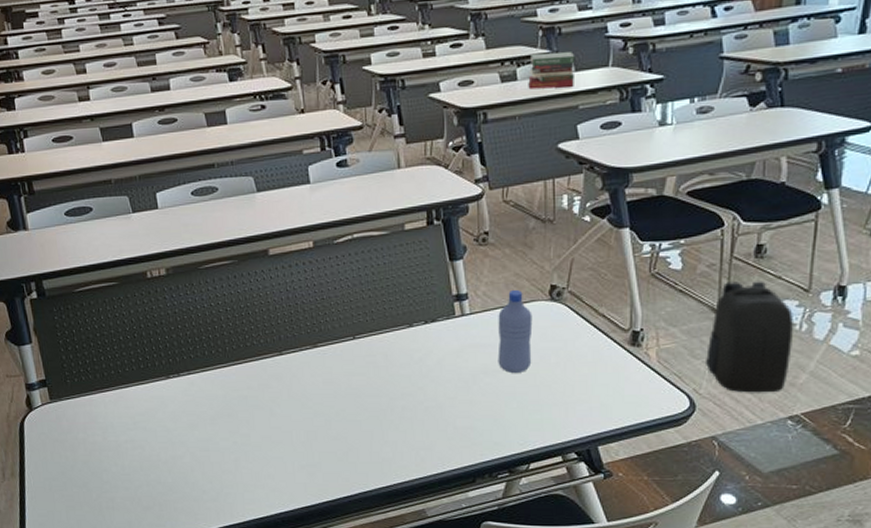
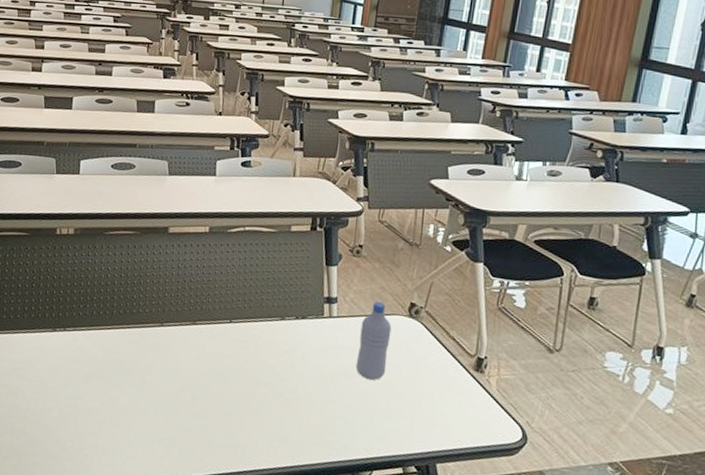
books: present [528,52,575,90] -> none [411,101,453,135]
backpack: present [706,281,793,393] -> none [539,326,618,437]

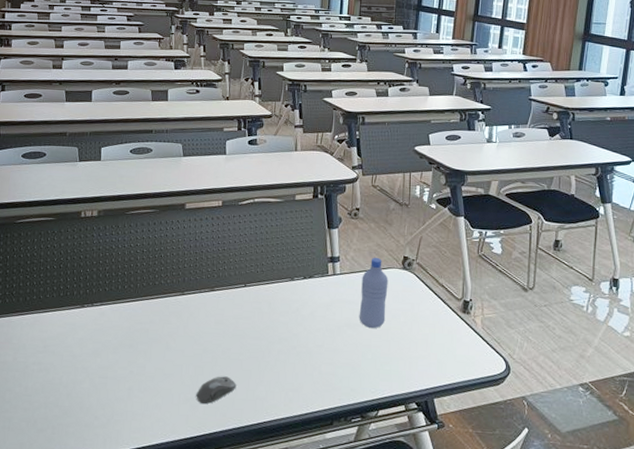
computer mouse: none [171,417,216,446] -> present [196,376,237,404]

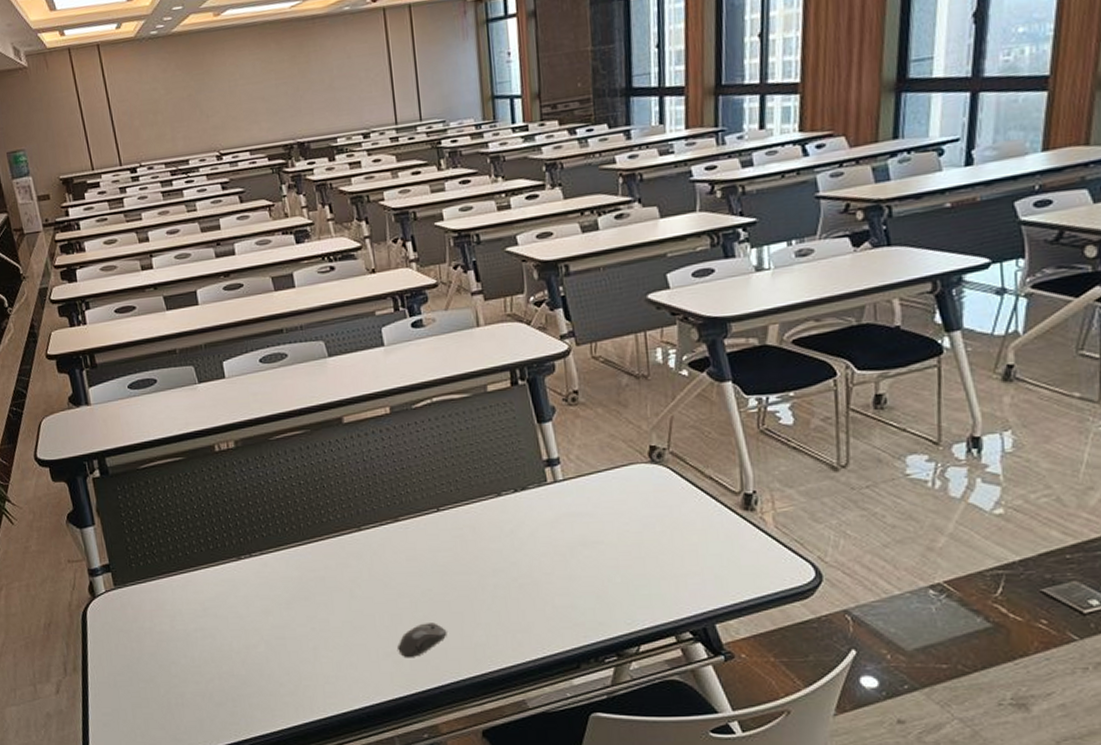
water bottle: present [359,257,388,328] -> none [594,451,635,544]

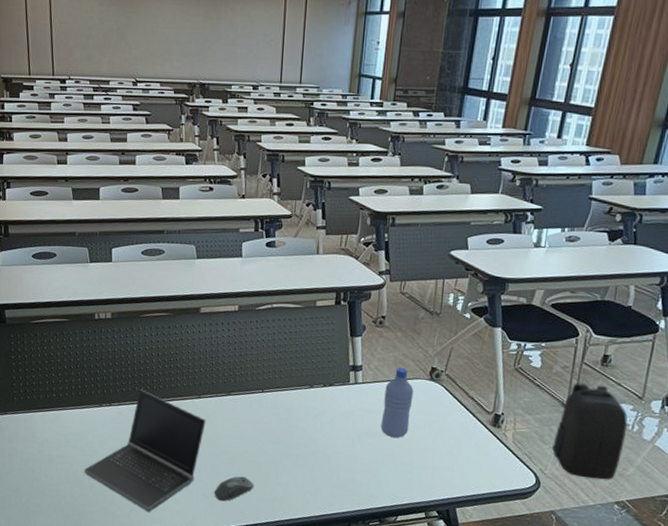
laptop computer: none [231,530,373,684] -> present [84,389,206,512]
water bottle: none [594,451,635,544] -> present [380,367,414,438]
backpack: none [829,434,926,560] -> present [552,383,628,479]

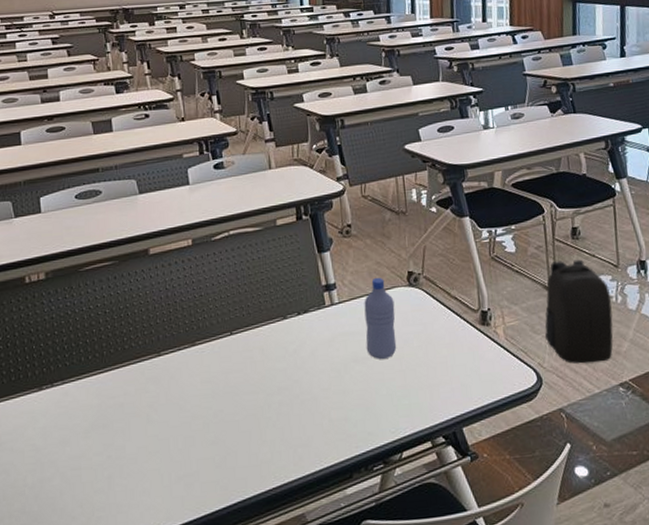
laptop computer: present [84,389,206,512] -> none [25,358,170,515]
computer mouse: present [214,476,254,501] -> none [189,442,236,479]

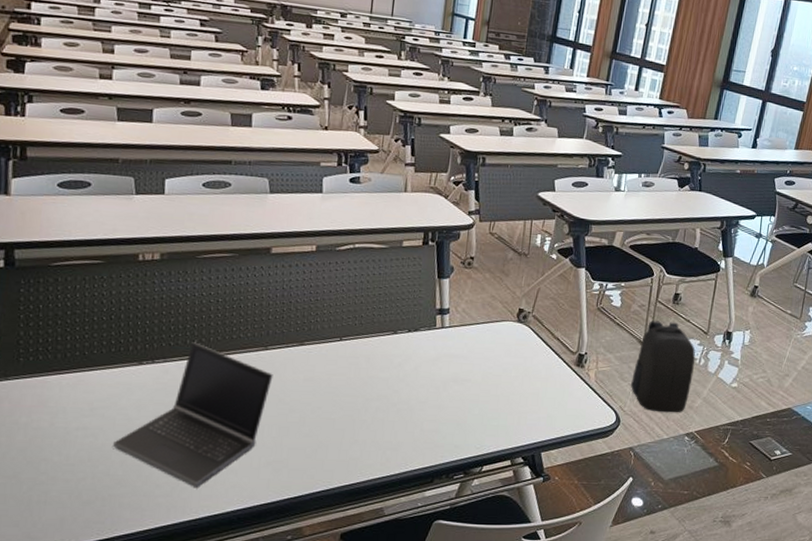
laptop computer: none [25,358,170,515] -> present [113,342,273,487]
water bottle: present [364,277,397,359] -> none [467,309,501,383]

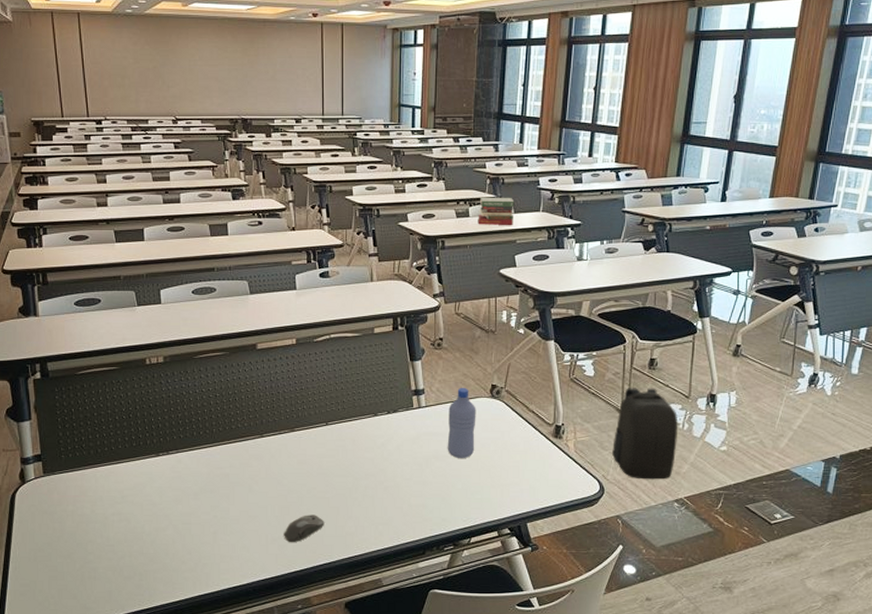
laptop computer: present [113,342,273,487] -> none [143,434,270,563]
computer mouse: none [279,436,327,466] -> present [284,515,325,542]
water bottle: none [467,309,501,383] -> present [447,387,476,458]
books: none [521,117,560,149] -> present [478,197,515,225]

